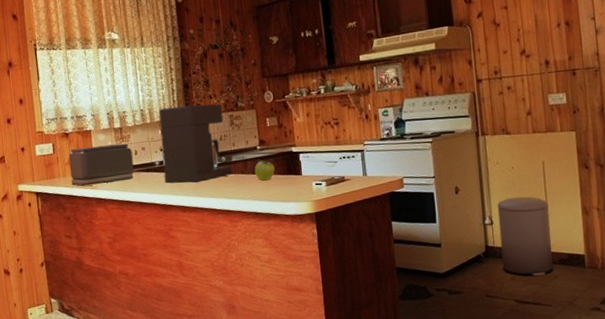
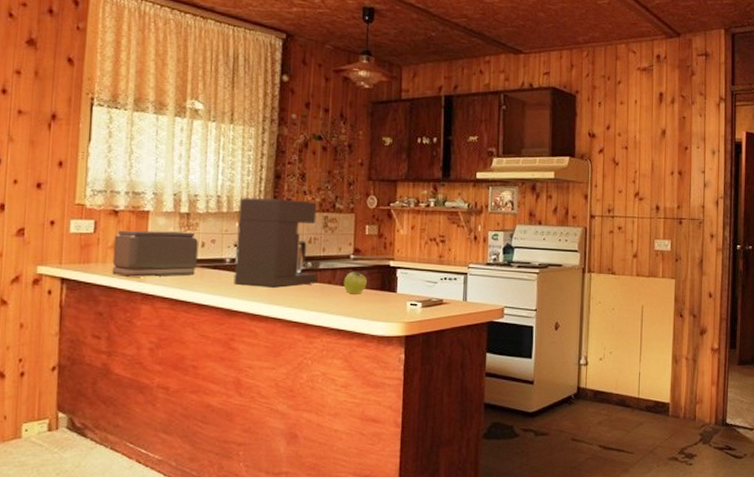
pedal bin: present [497,196,553,277] -> none [591,339,642,422]

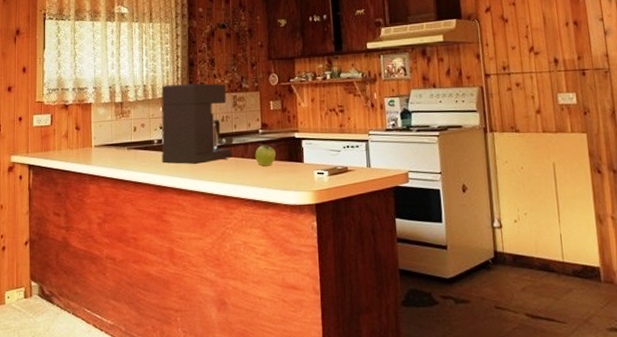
toaster: present [112,230,198,277] -> none [66,119,131,161]

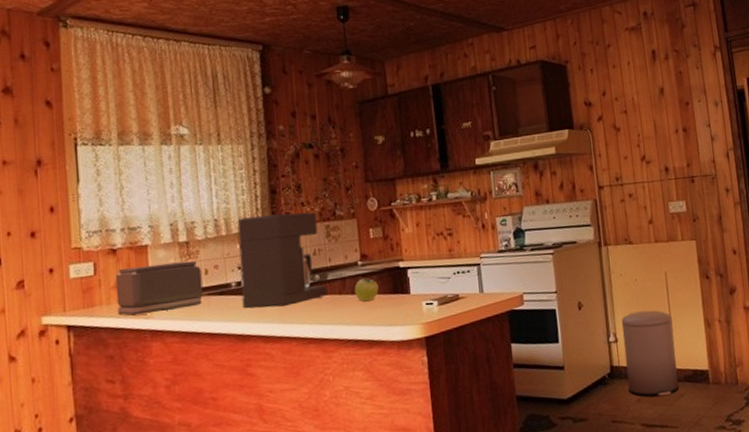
toaster: none [66,119,131,161] -> present [115,260,203,316]
pedal bin: none [506,199,567,289] -> present [621,310,679,397]

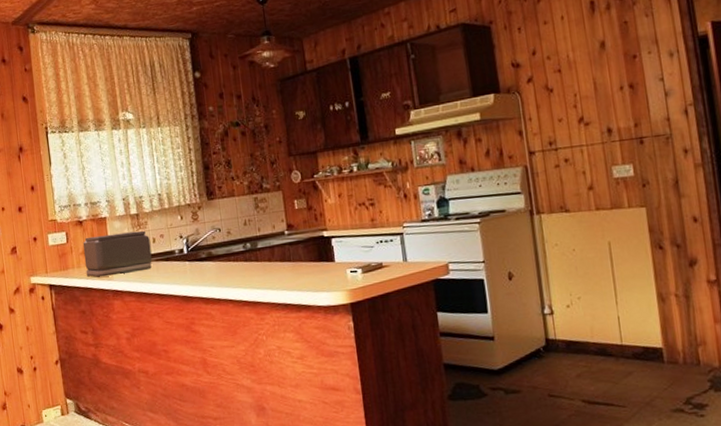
coffee maker: present [237,212,328,309] -> none [177,185,258,273]
fruit: present [354,278,379,302] -> none [282,246,305,269]
pedal bin: present [621,310,679,397] -> none [557,282,626,374]

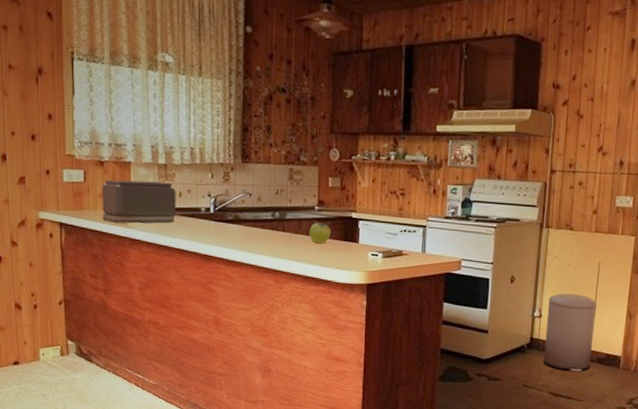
fruit: none [282,246,305,269] -> present [309,222,331,244]
pedal bin: none [557,282,626,374] -> present [543,293,597,372]

